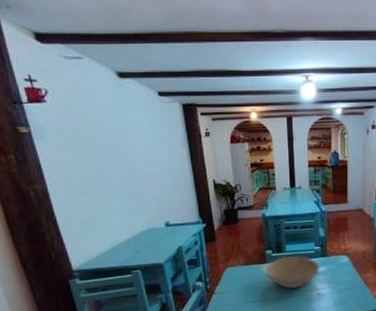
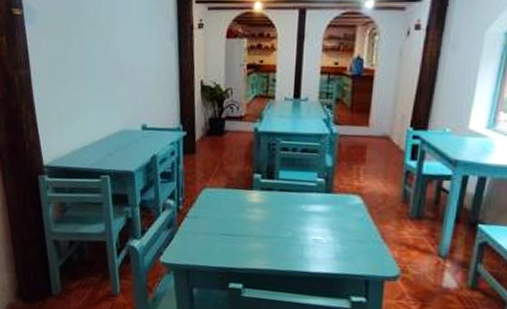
bowl: present [264,255,320,289] -> none [249,184,322,229]

